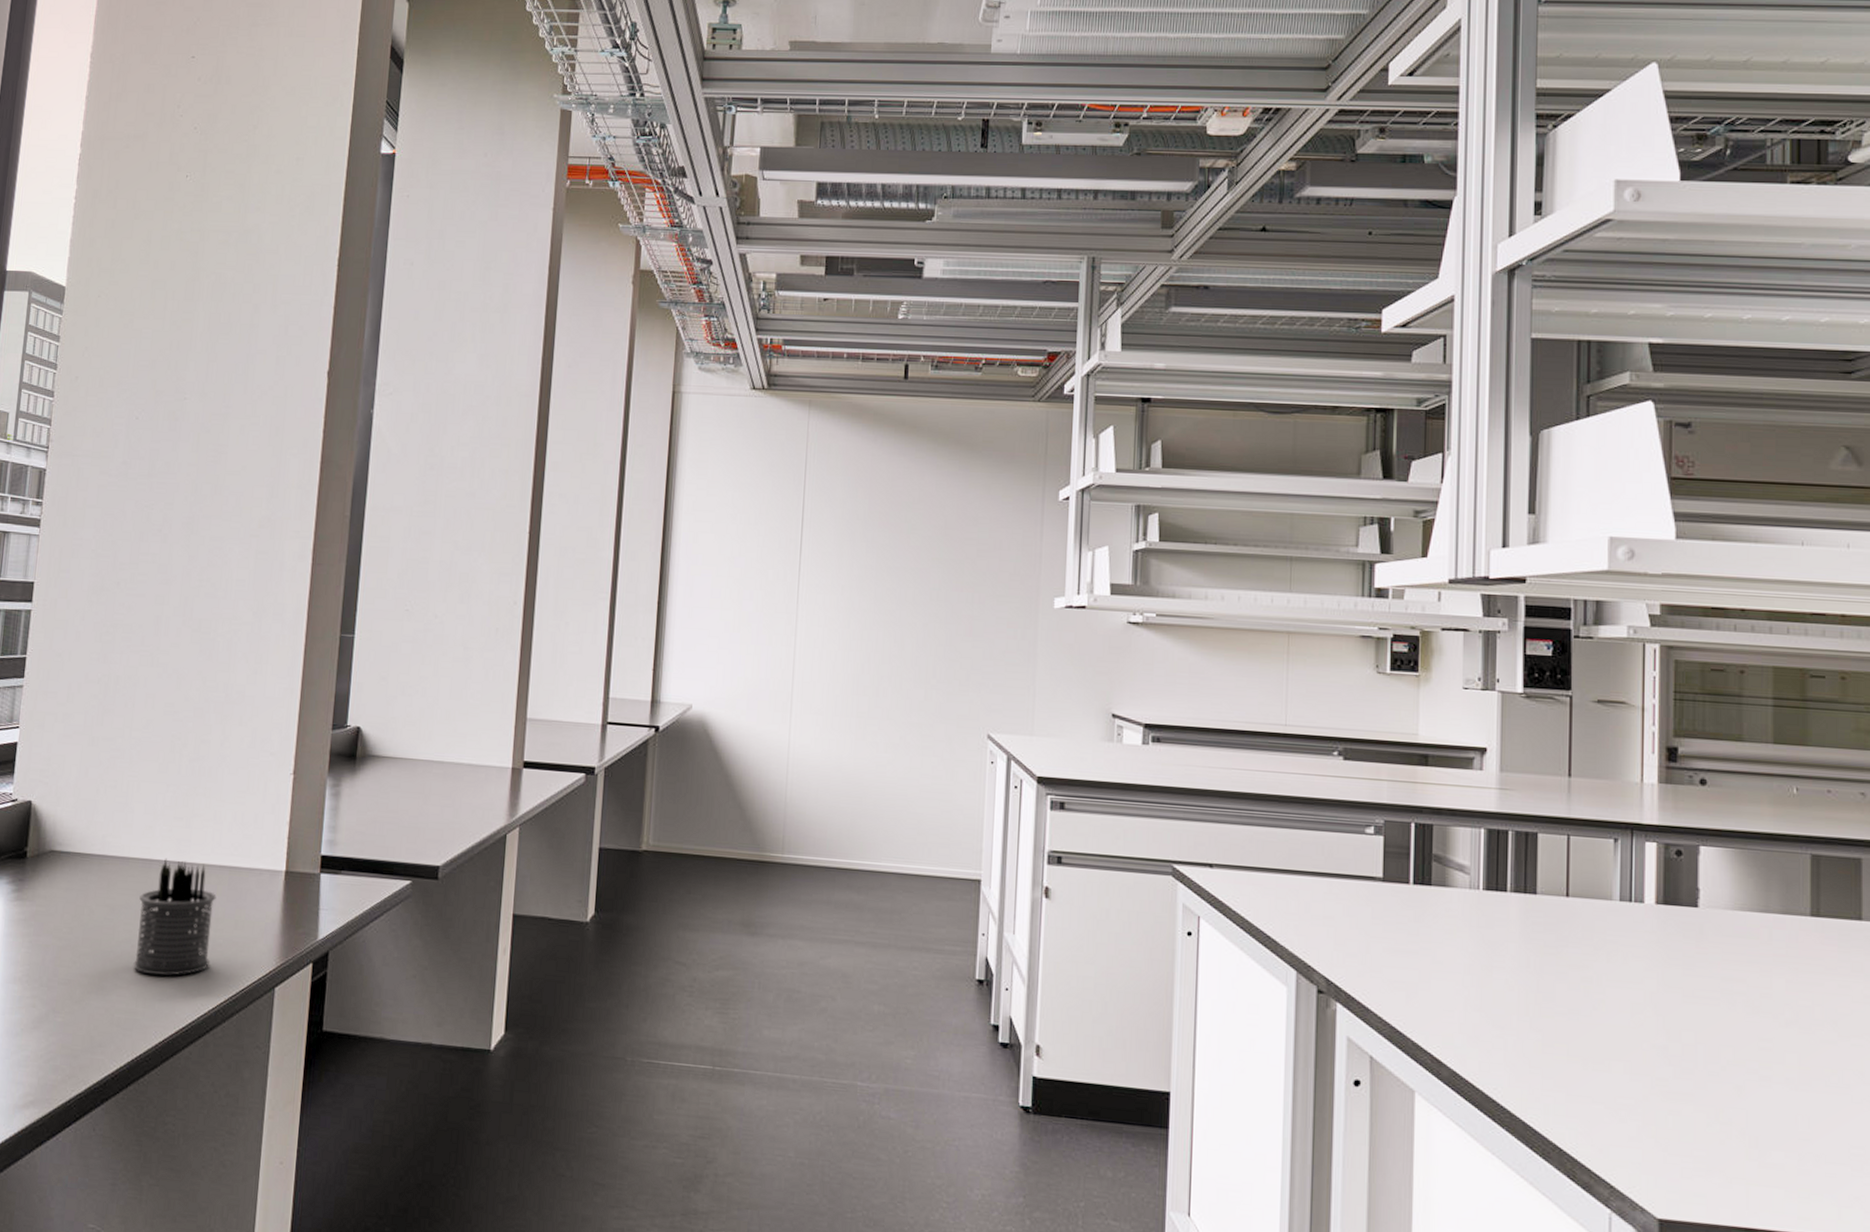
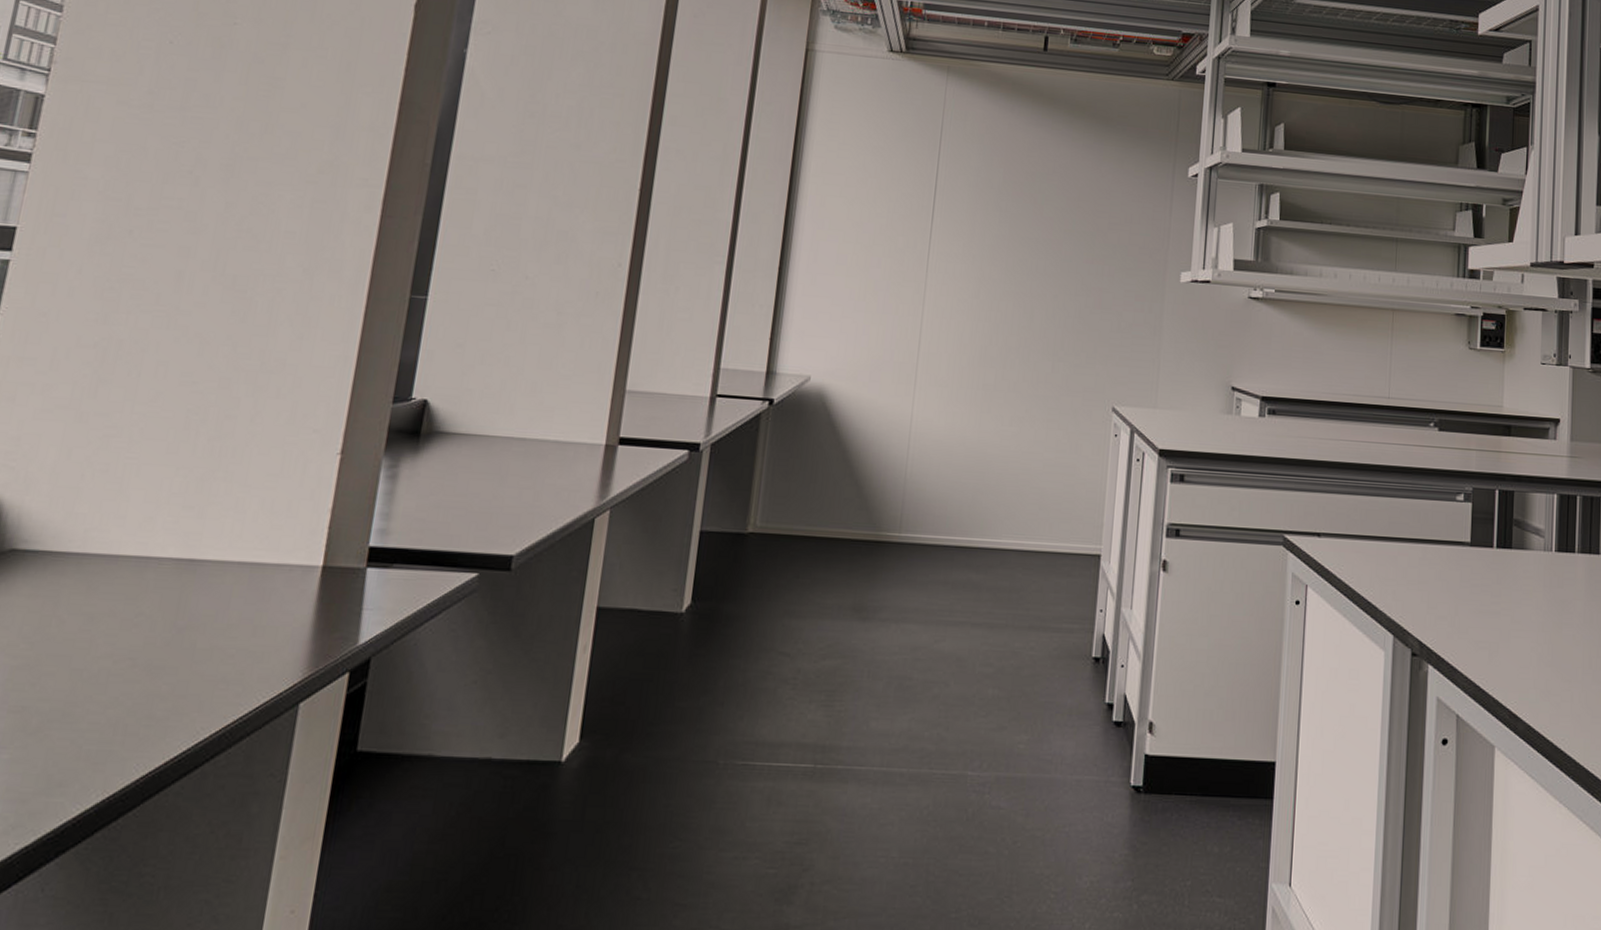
pen holder: present [133,858,217,976] -> none [113,554,231,695]

